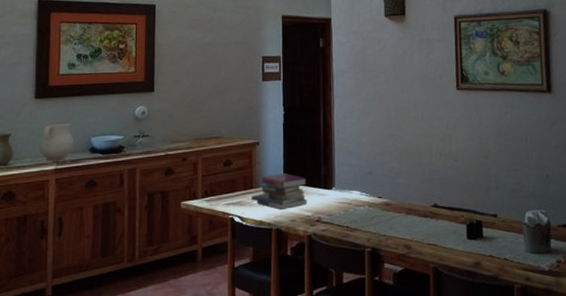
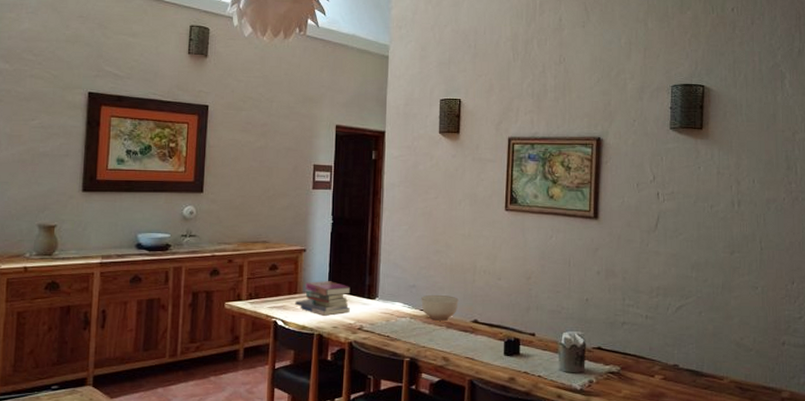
ceramic jug: present [39,120,75,162] -> none [84,214,121,255]
bowl: none [378,180,417,207] -> present [421,294,459,321]

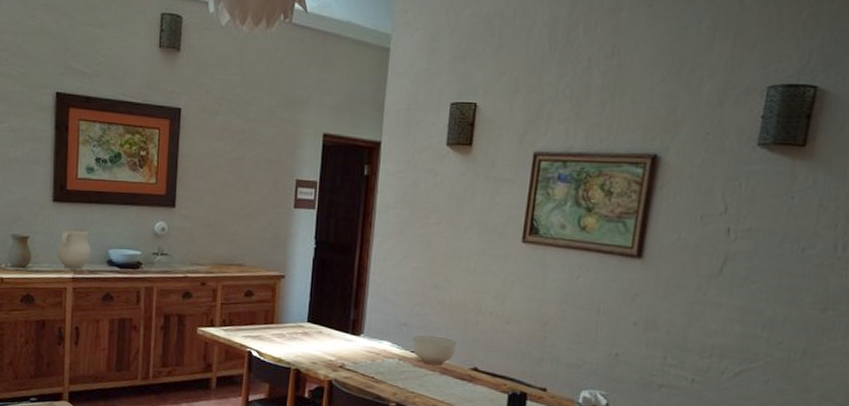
ceramic jug: none [84,214,121,255] -> present [56,227,92,270]
books: present [295,281,350,316] -> none [271,311,333,350]

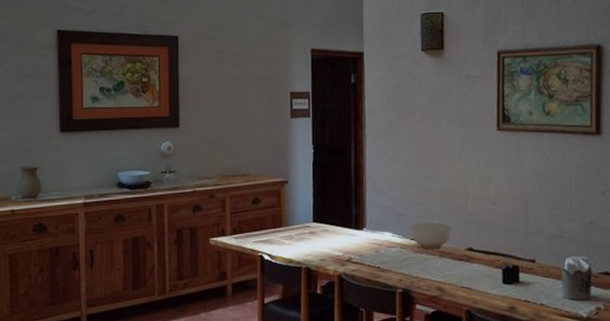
ceramic jug: present [56,227,92,270] -> none [66,154,102,196]

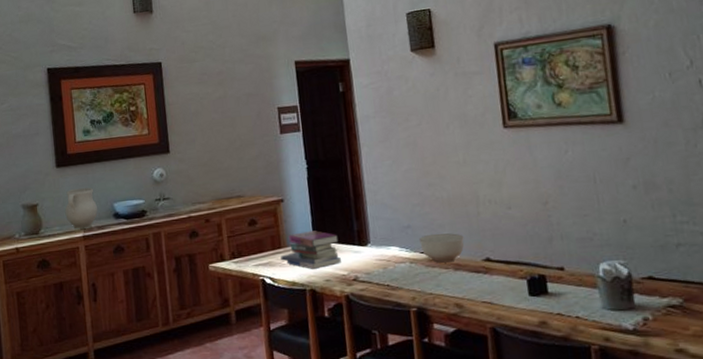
ceramic jug: none [66,154,102,196] -> present [65,187,98,229]
books: none [280,213,337,249] -> present [281,230,341,269]

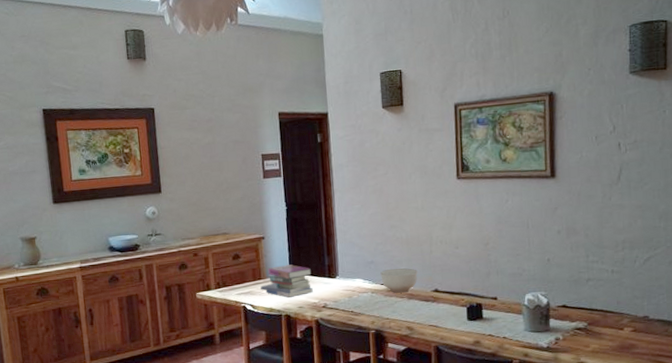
ceramic jug: present [65,187,98,229] -> none [62,223,94,261]

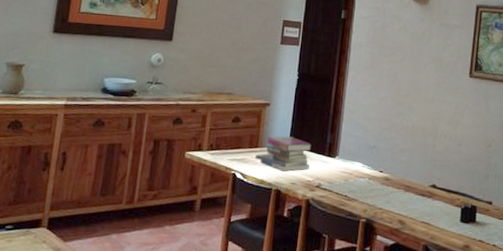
bowl: present [380,268,418,293] -> none [380,156,418,184]

